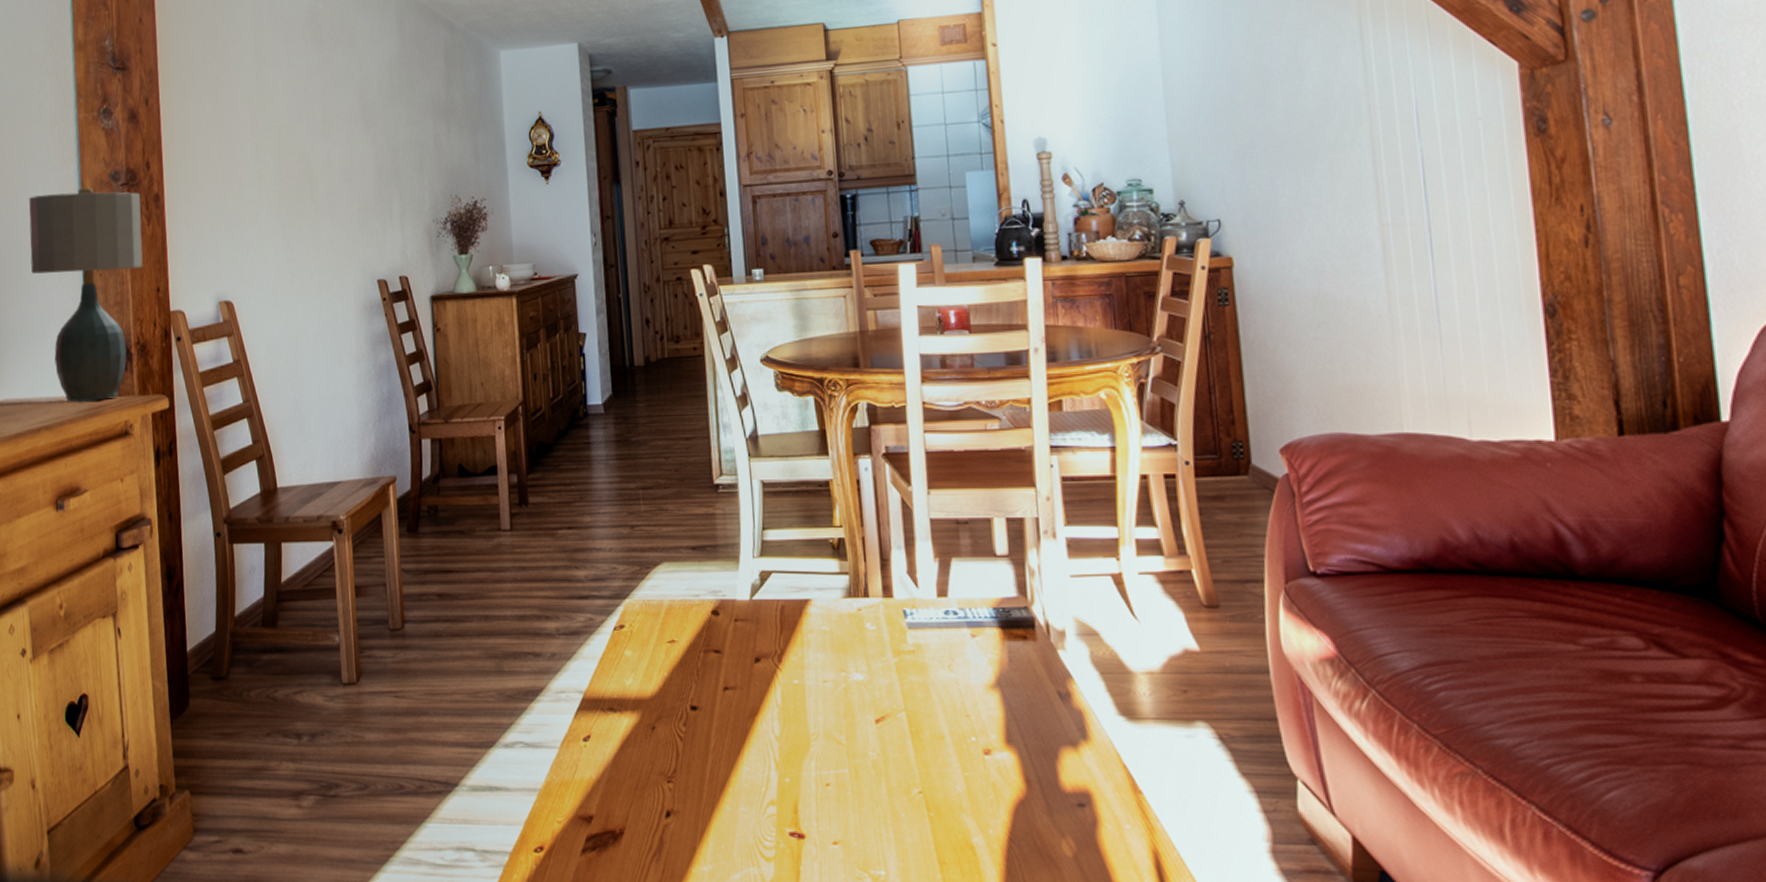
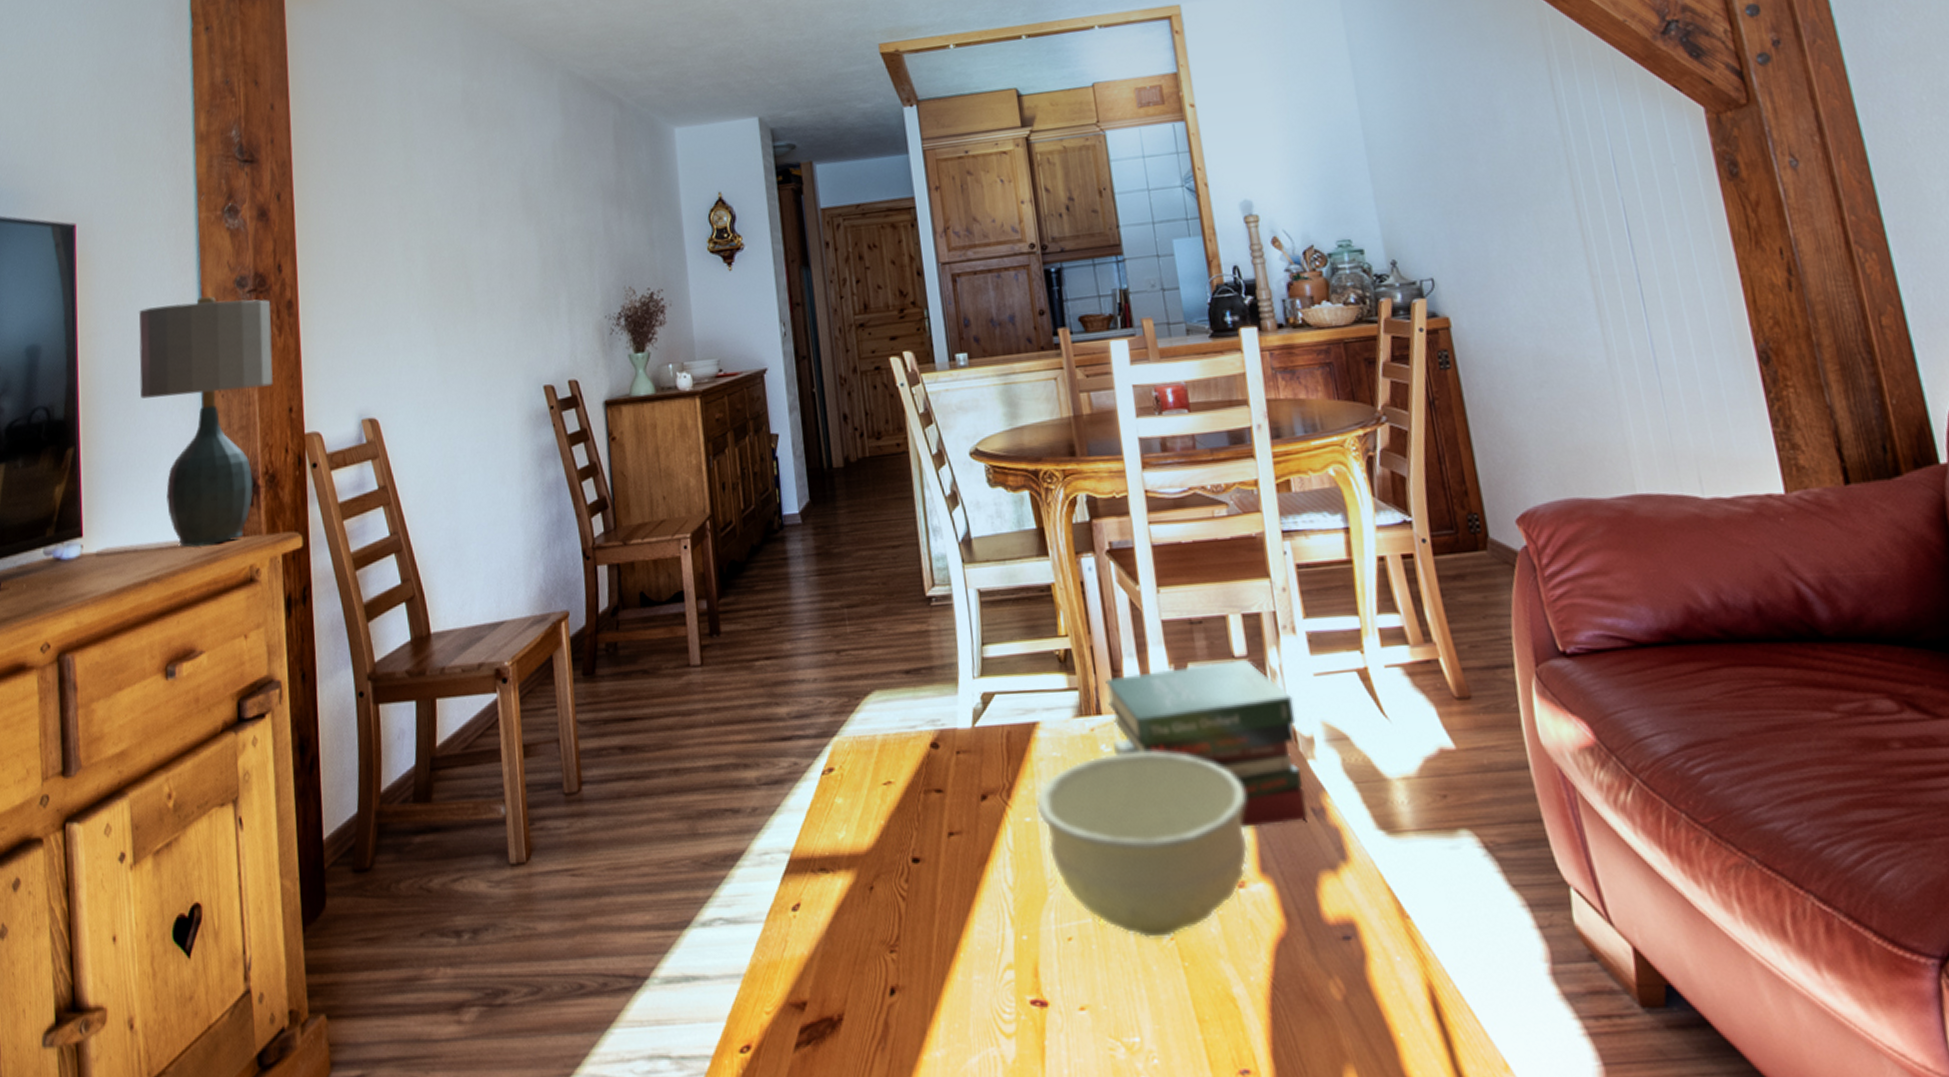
bowl: none [804,630,998,790] -> present [1036,751,1248,938]
books: none [874,559,1054,704] -> present [1105,660,1308,828]

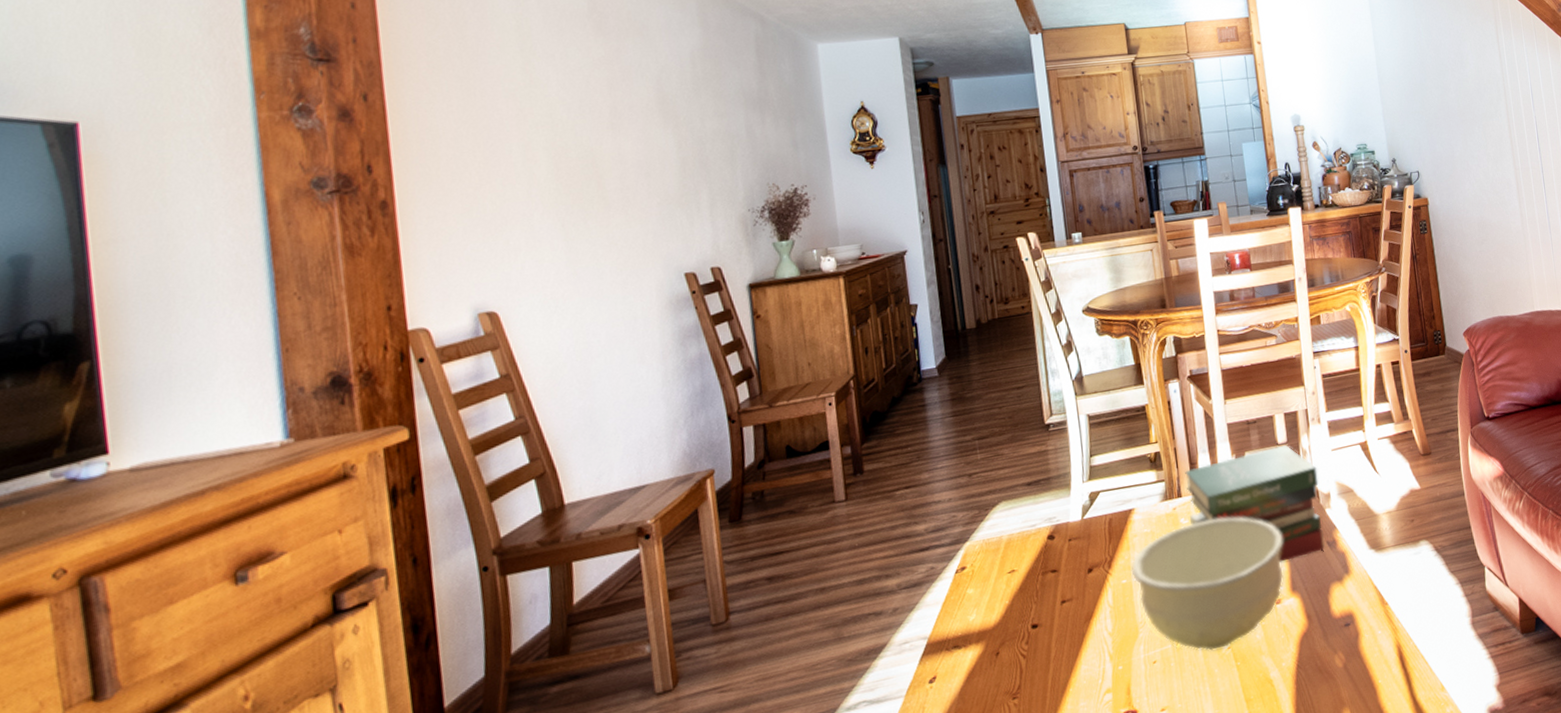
table lamp: present [139,296,273,547] -> none [178,198,365,452]

